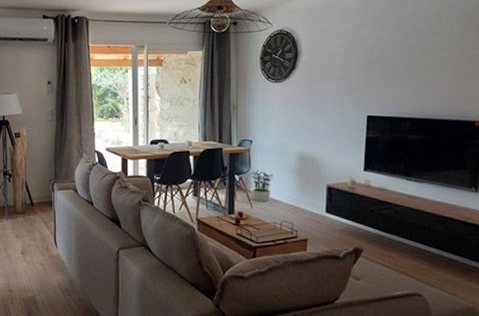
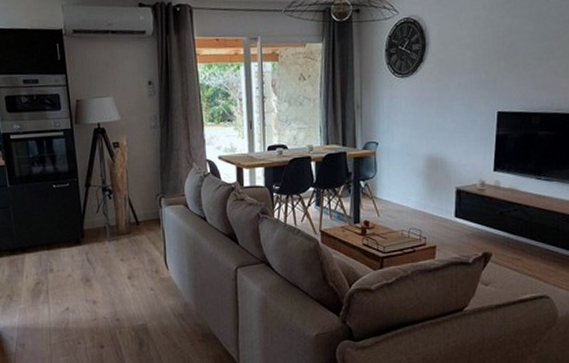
potted plant: present [250,169,273,202] -> none [376,174,400,209]

